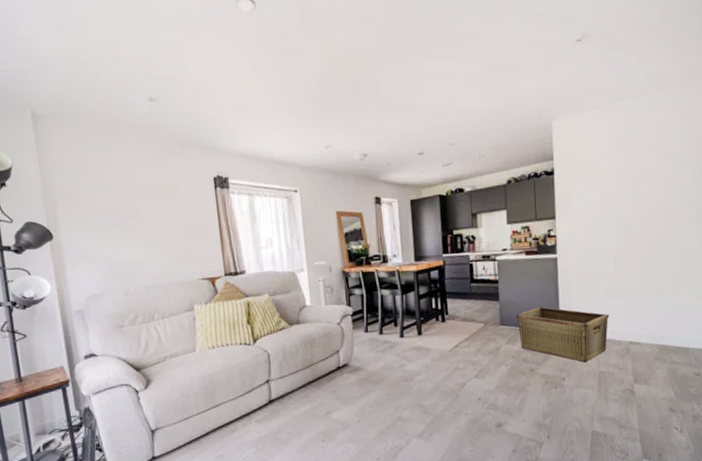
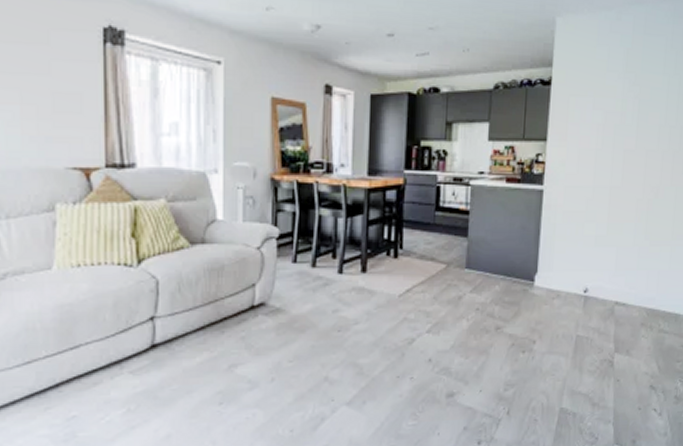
hamper: present [516,306,609,362] -> none [487,249,596,323]

